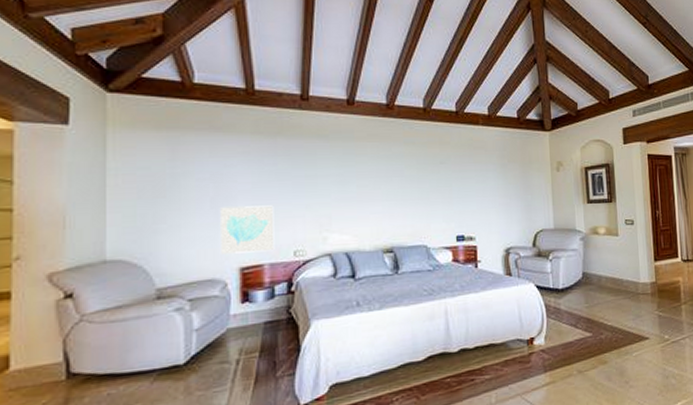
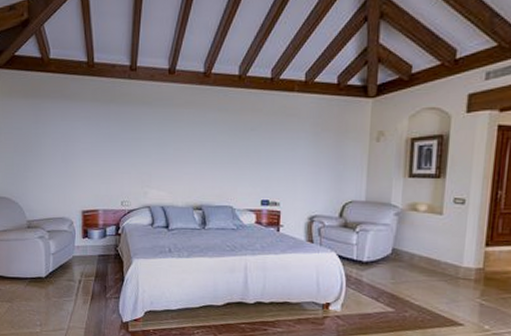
wall art: present [220,205,275,254] -> none [69,162,107,200]

